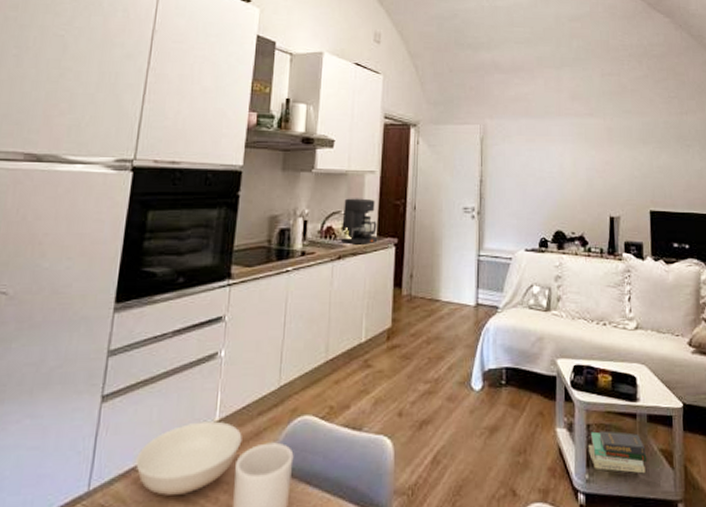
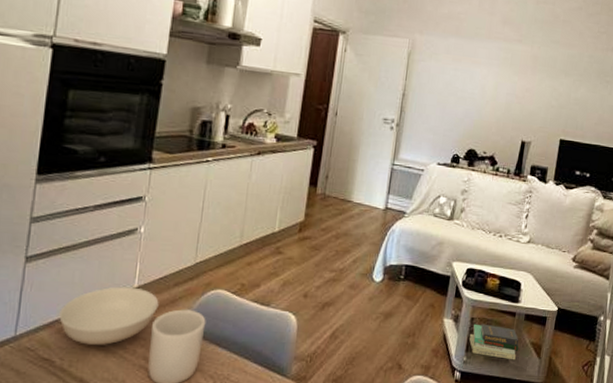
coffee maker: present [340,198,378,246] -> none [261,97,298,145]

